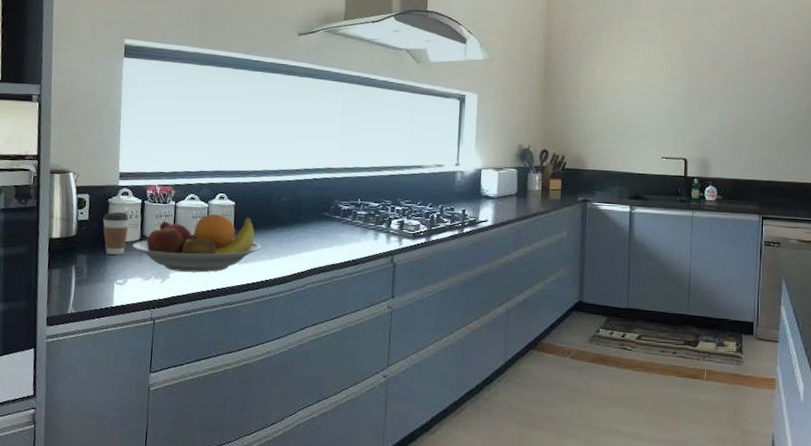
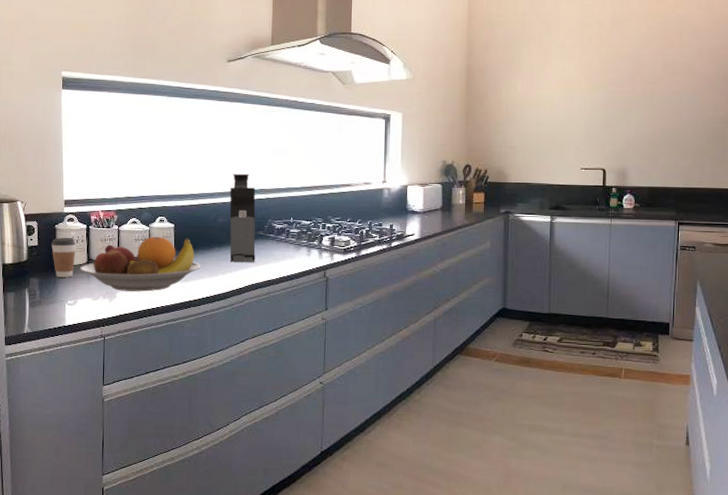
coffee maker: none [292,151,322,245] -> present [229,173,256,263]

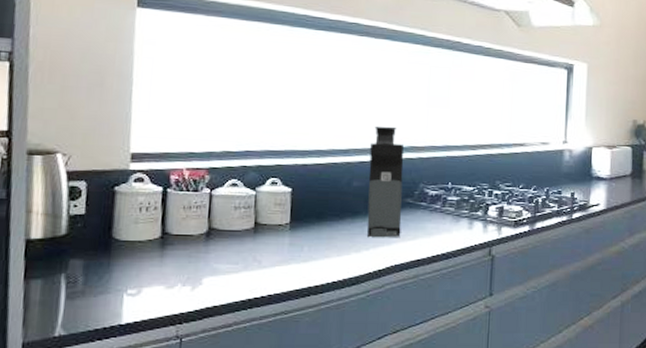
coffee cup: present [51,238,76,278] -> none [106,204,146,258]
fruit bowl: present [80,236,200,292] -> none [149,203,326,276]

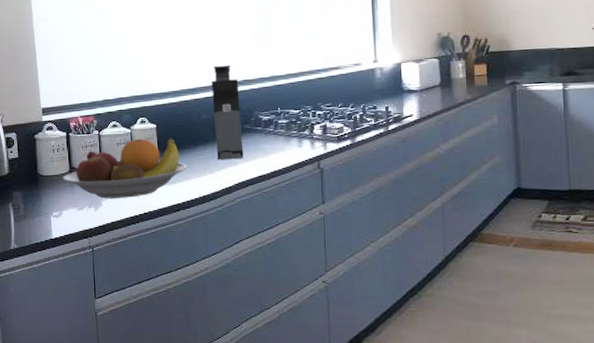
fruit bowl: none [149,203,326,276] -> present [63,138,187,199]

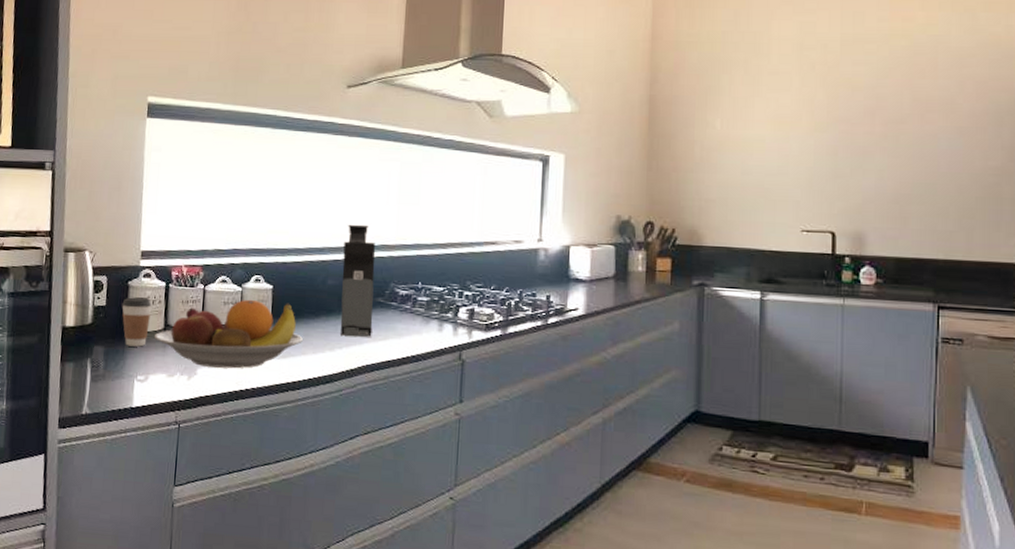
coffee cup: none [32,147,57,189] -> present [122,297,152,347]

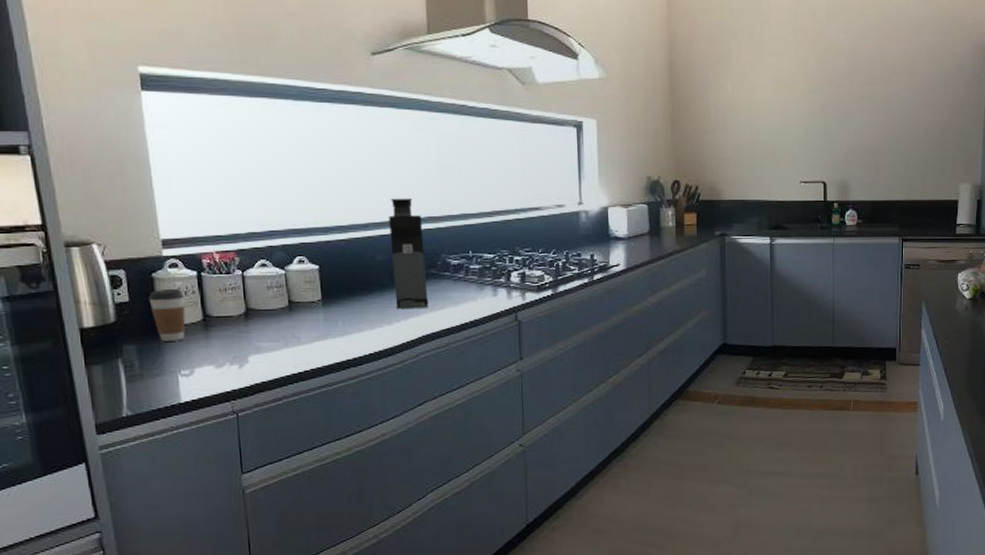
fruit bowl: present [155,299,303,369] -> none [194,281,358,354]

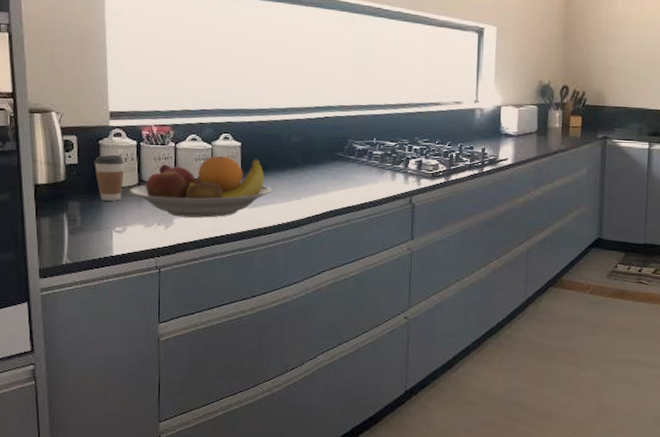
fruit bowl: none [194,281,358,354] -> present [130,155,271,218]
coffee maker: present [389,198,429,310] -> none [305,87,335,187]

